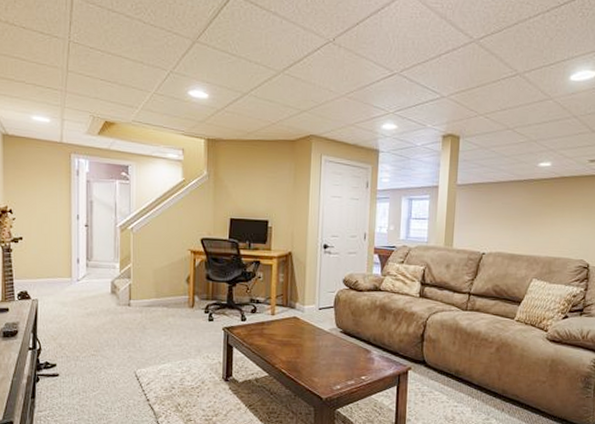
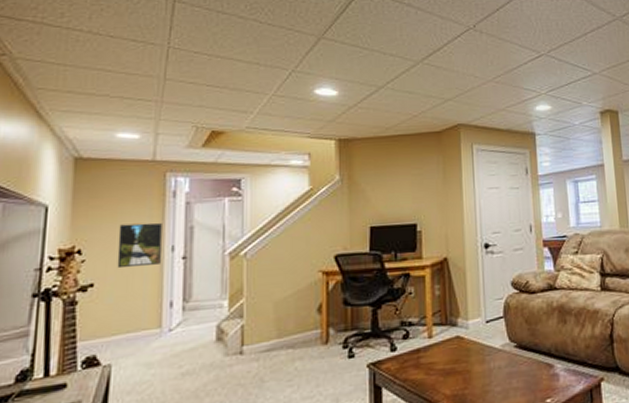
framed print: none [38,193,69,229] -> present [117,222,162,269]

